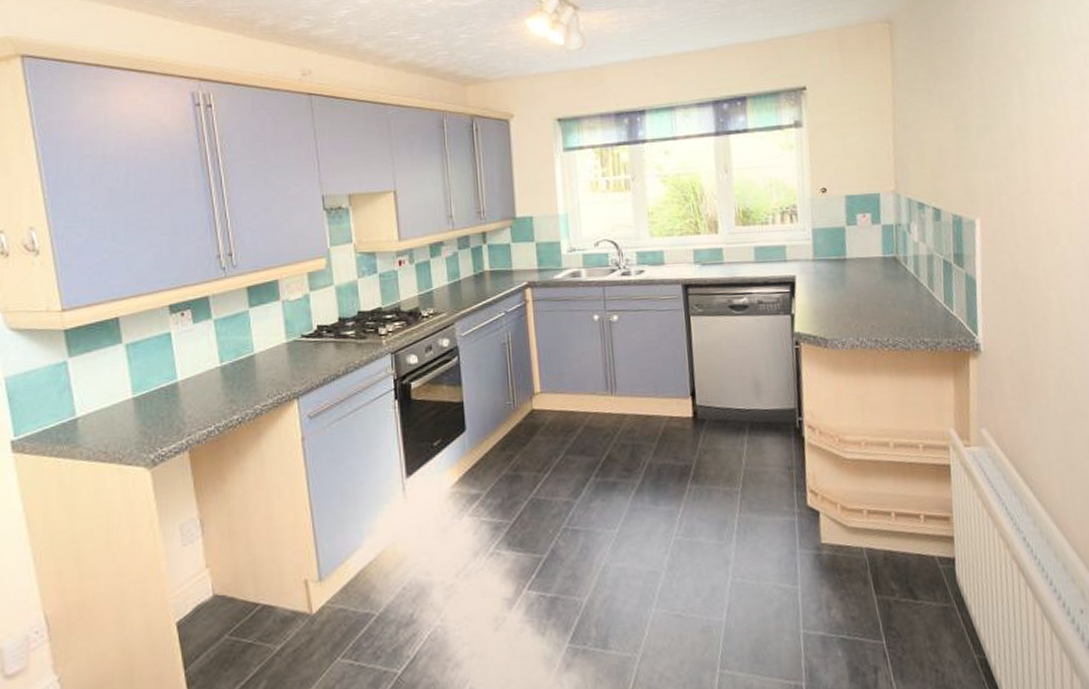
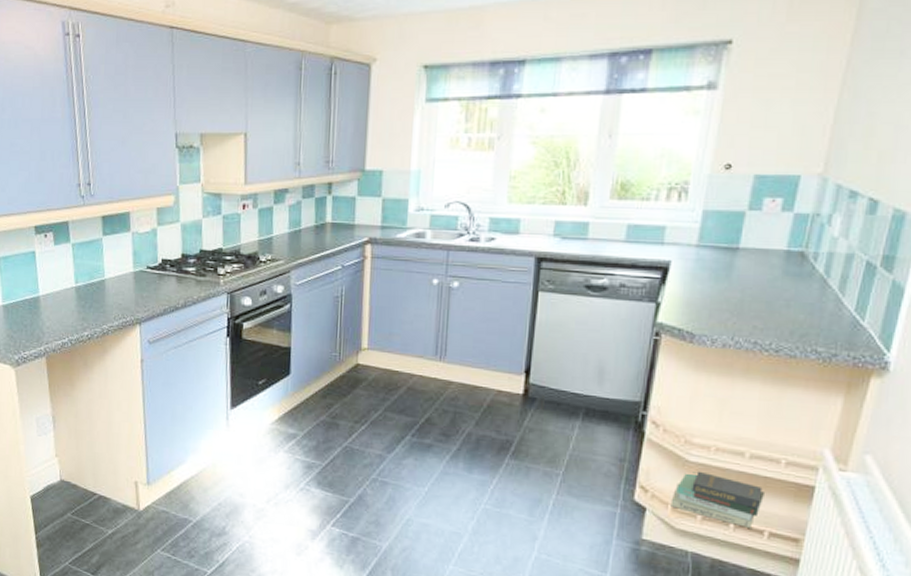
books: none [838,466,914,515] -> present [670,471,766,528]

